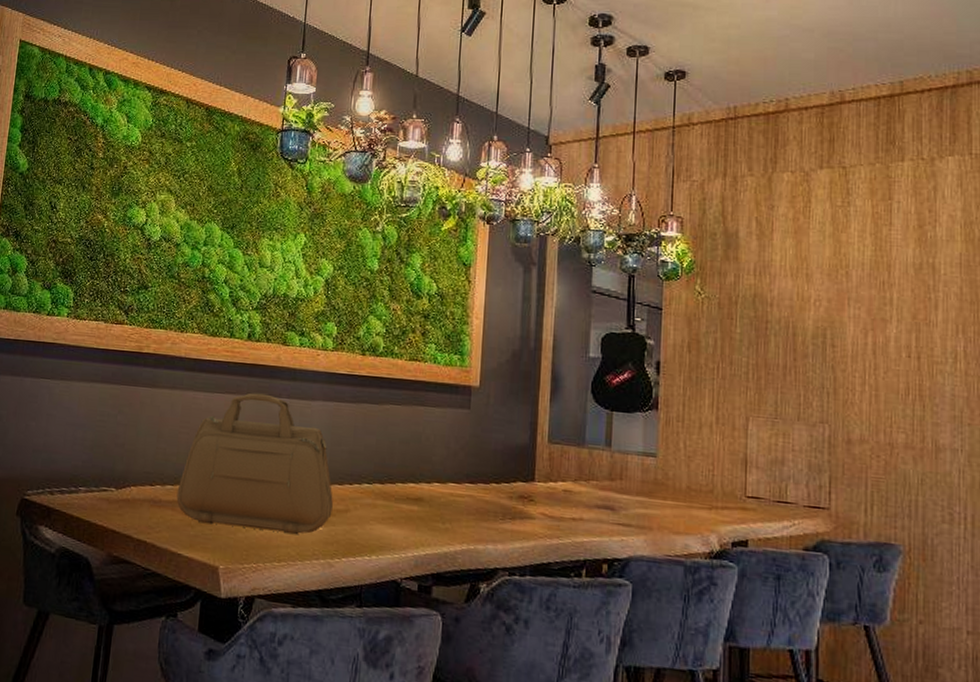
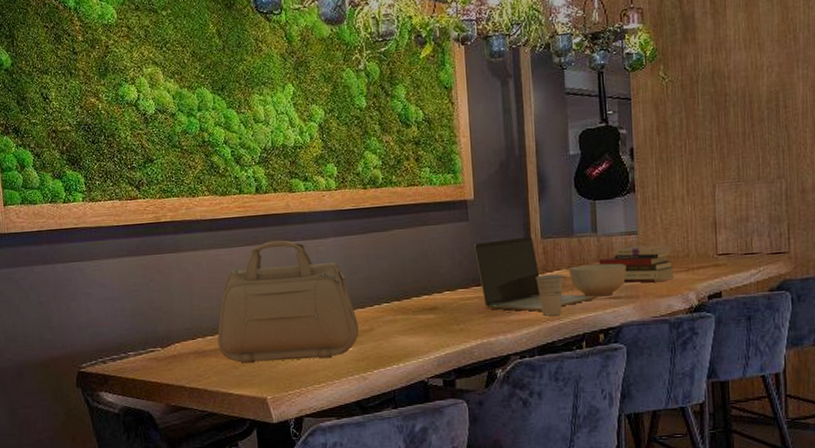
laptop: none [472,435,604,525] -> present [474,236,596,312]
cup: none [536,483,569,533] -> present [535,274,564,316]
bowl: none [574,480,641,522] -> present [568,263,627,297]
books: none [610,469,696,516] -> present [599,244,675,283]

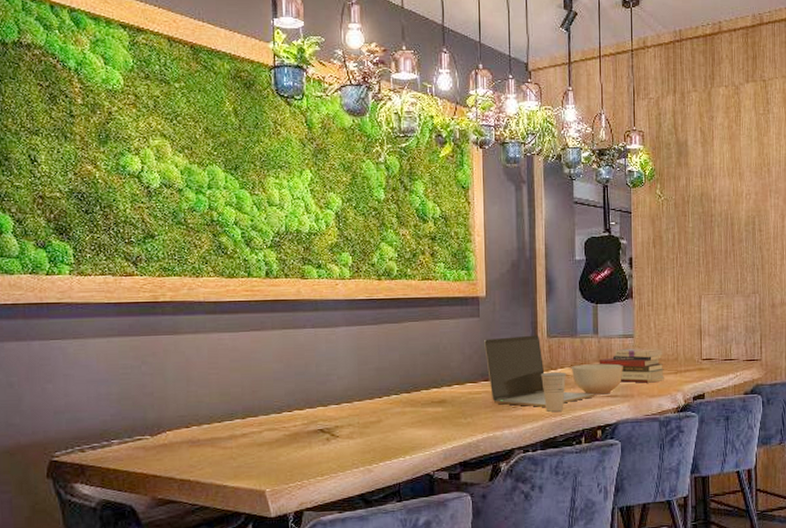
handbag: present [217,240,359,364] -> none [214,327,366,454]

